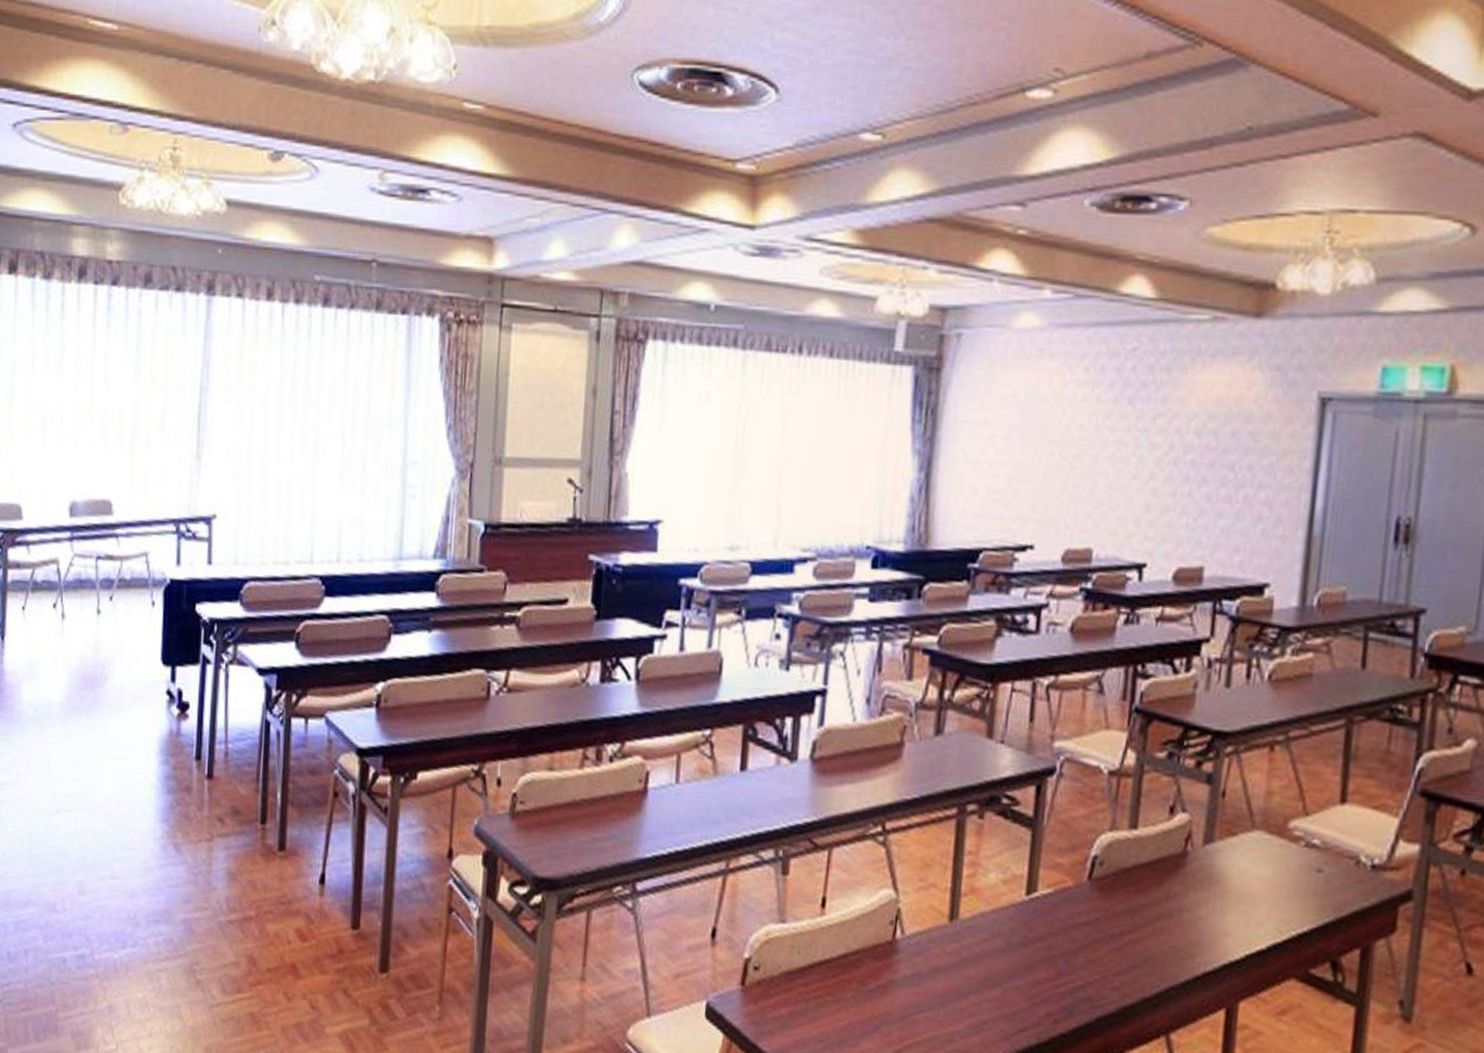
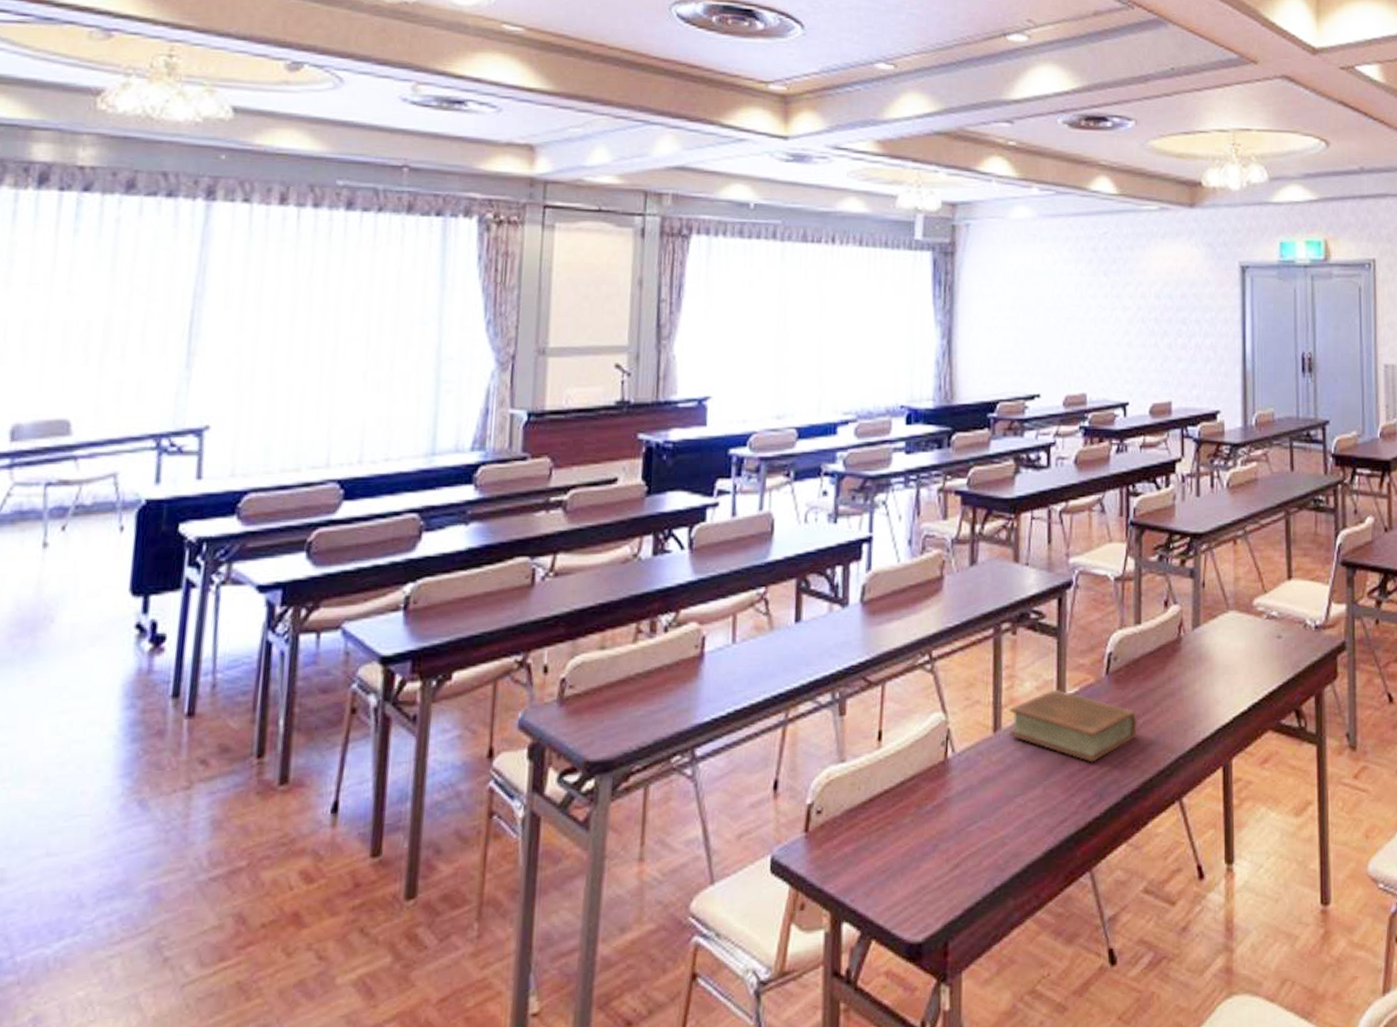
book: none [967,885,1123,974] -> present [1009,689,1138,763]

